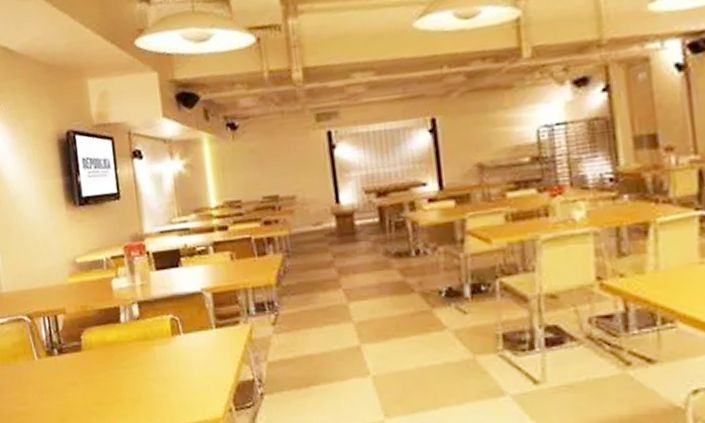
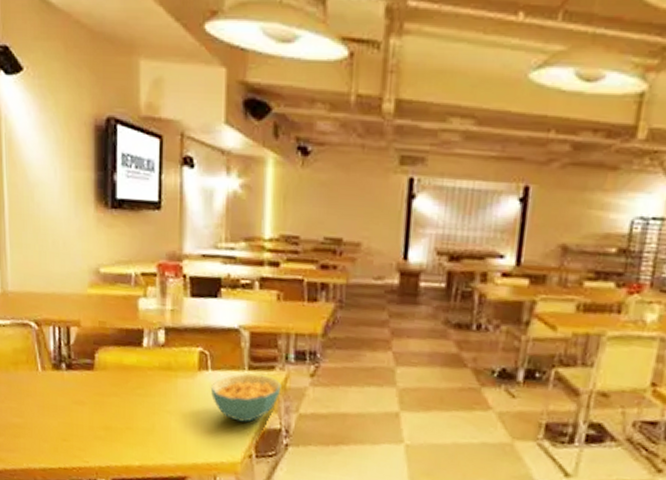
cereal bowl: none [184,331,248,378] -> present [210,374,282,423]

